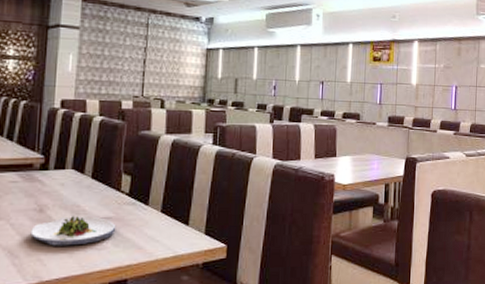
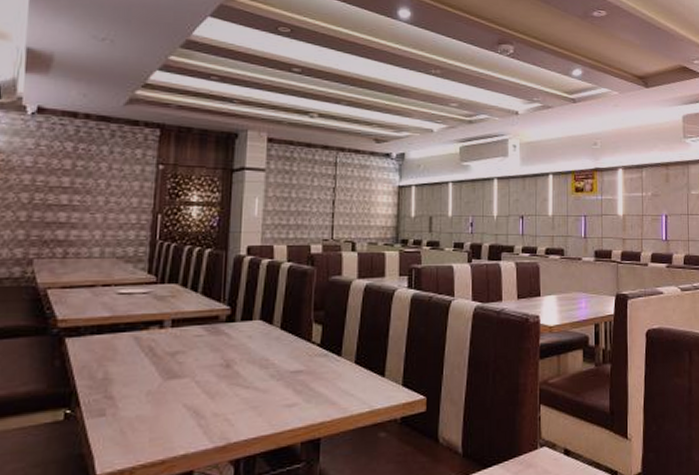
salad plate: present [30,215,116,246] -> none [217,369,308,404]

